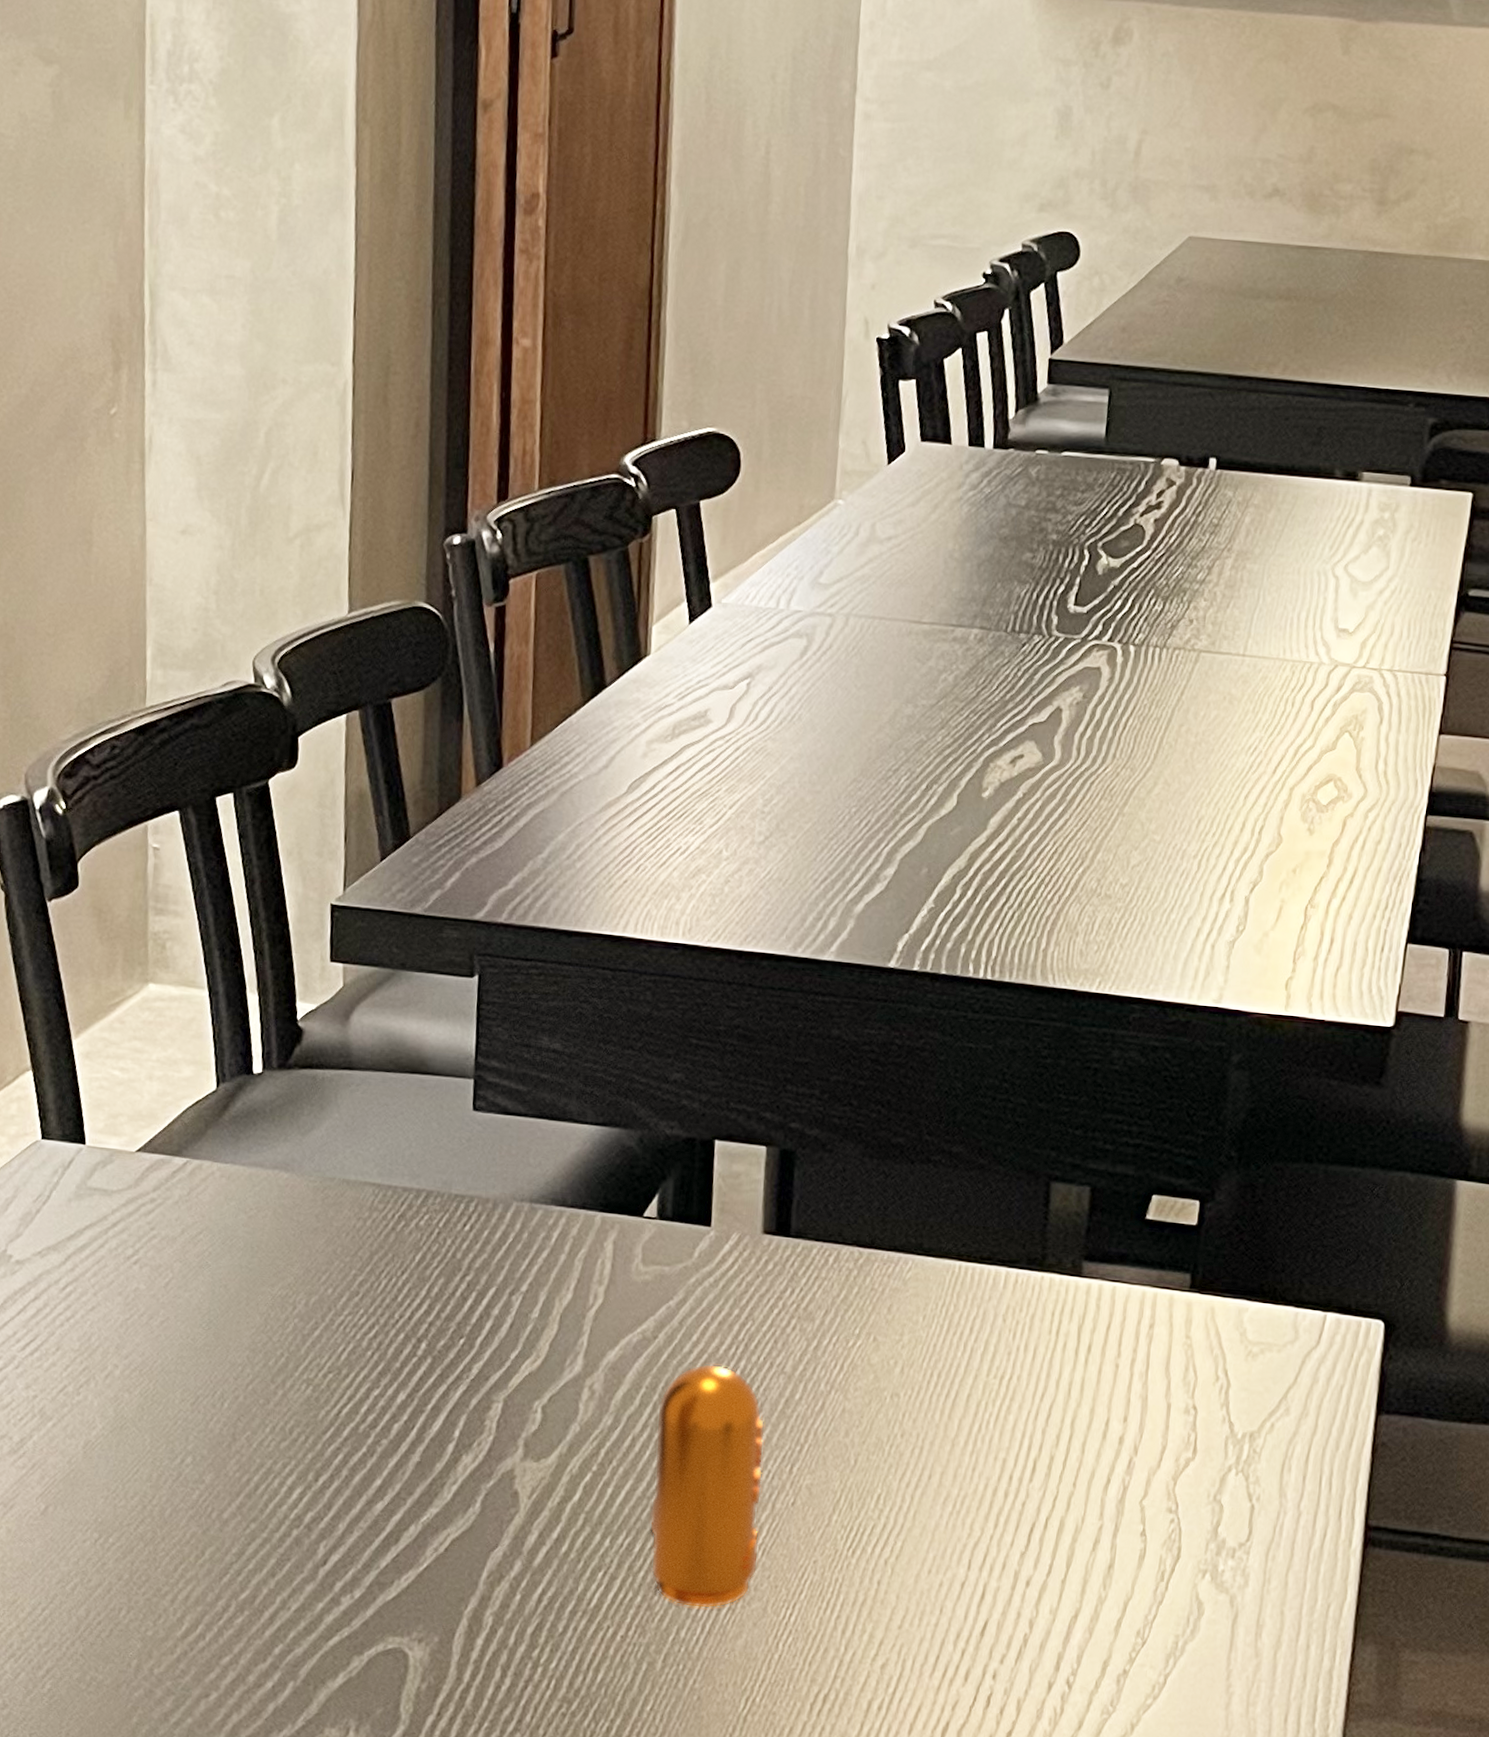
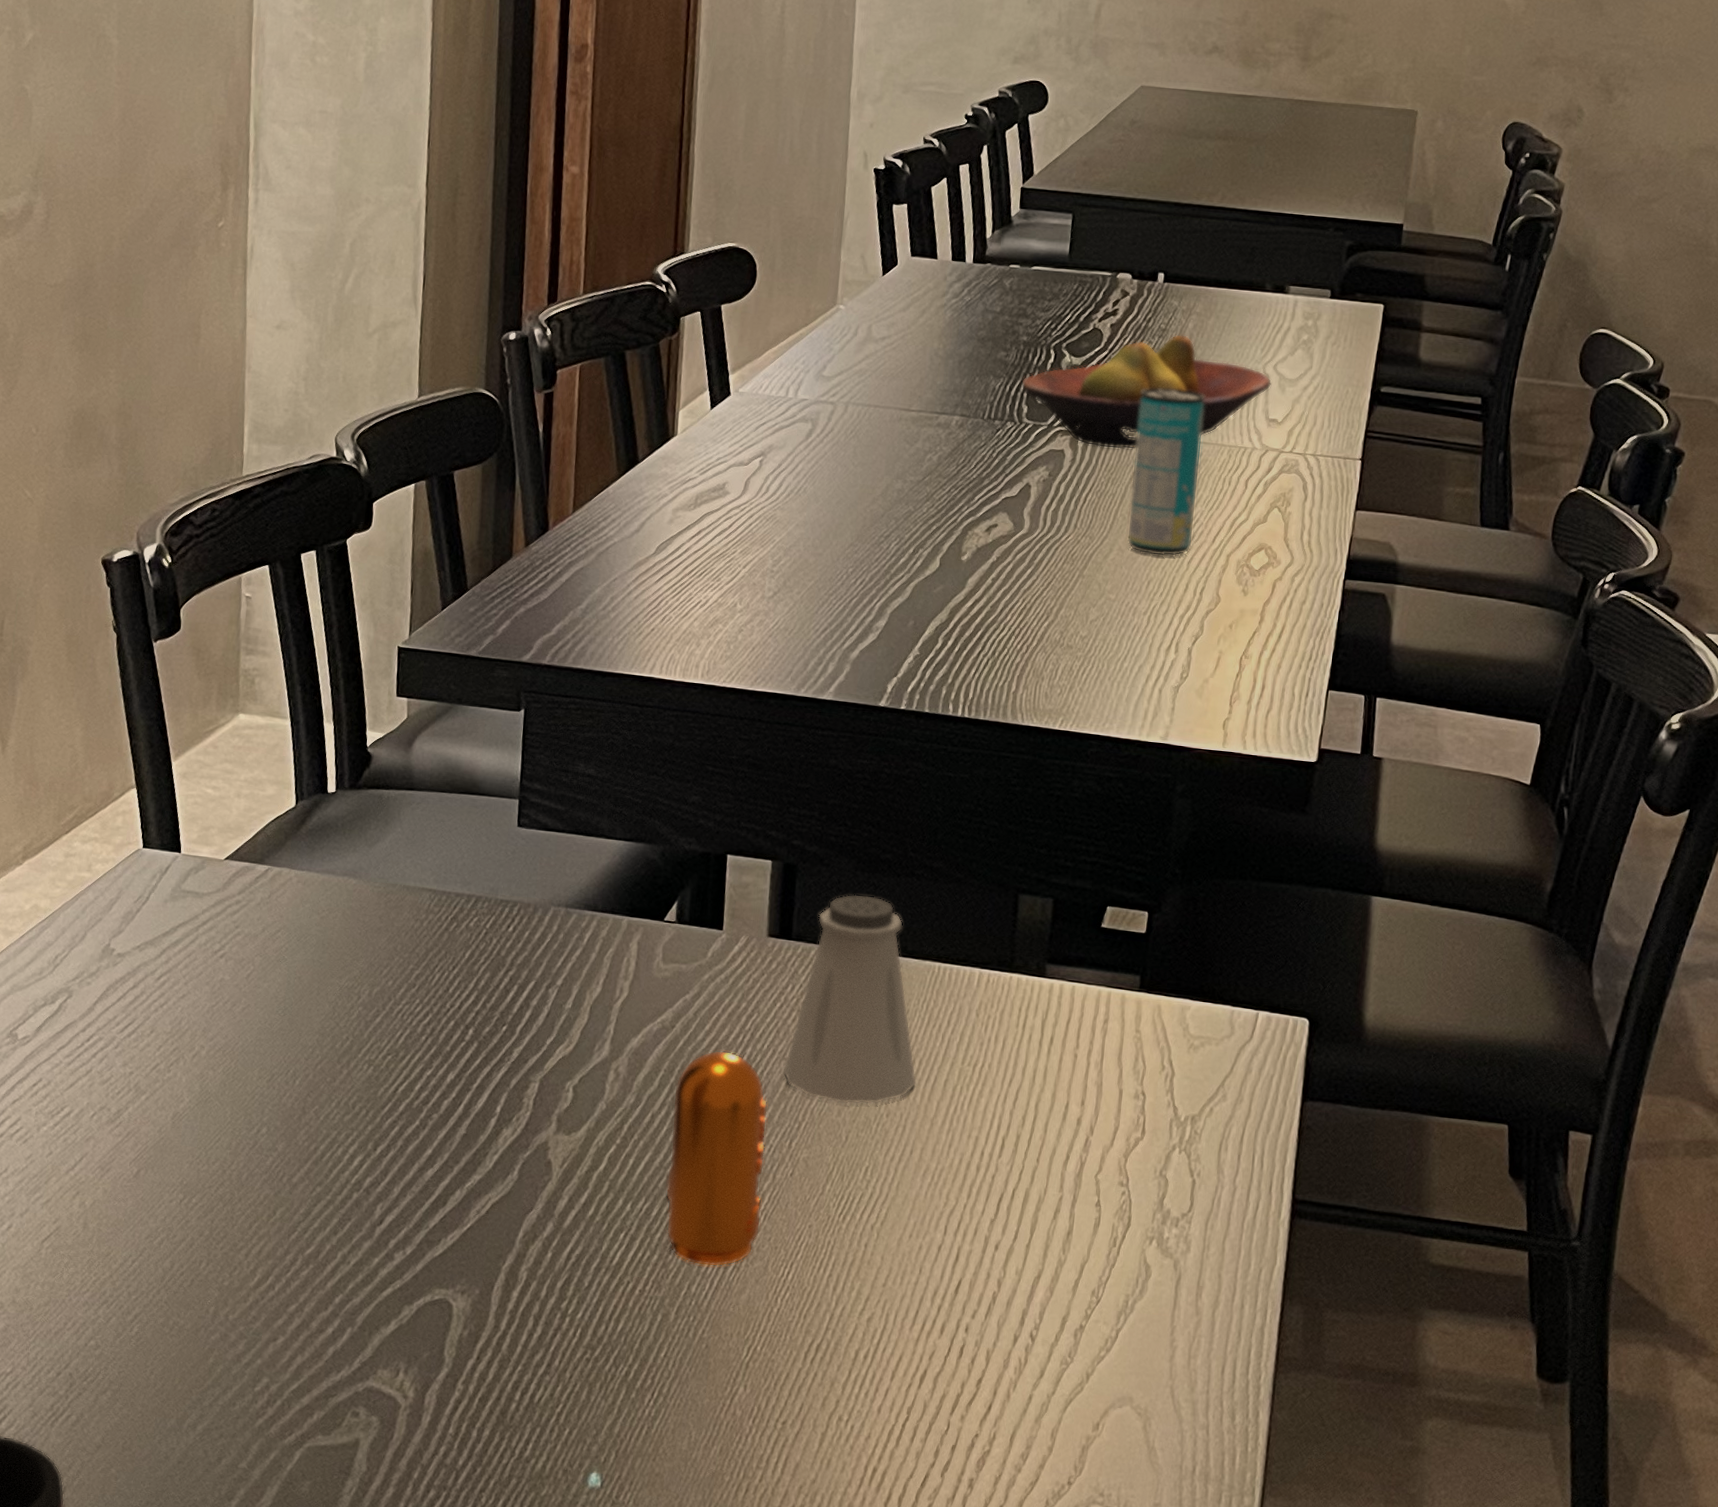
saltshaker: none [782,1183,936,1424] -> present [783,894,917,1105]
fruit bowl: none [1049,529,1343,666] -> present [1020,333,1272,450]
beverage can: none [1173,593,1264,790] -> present [1126,388,1205,557]

